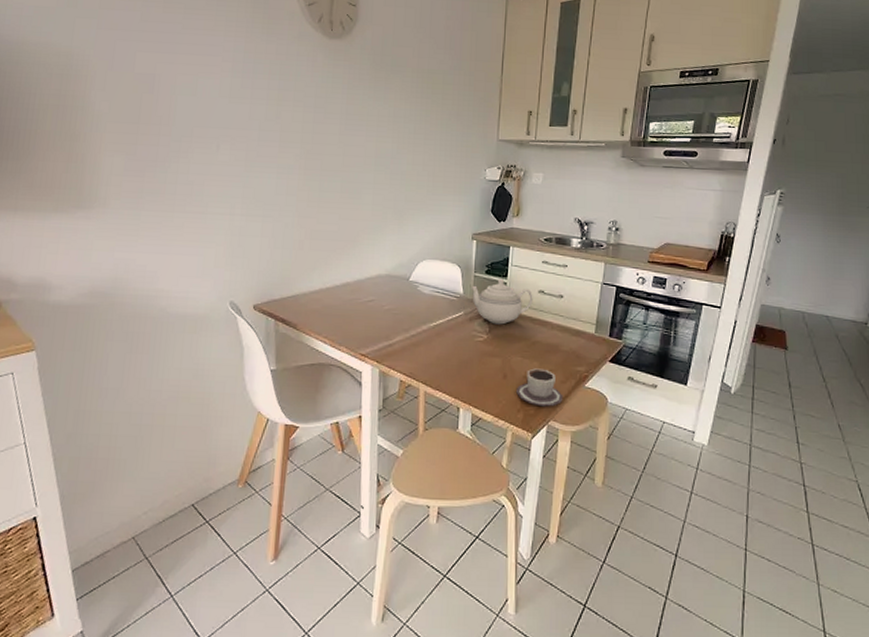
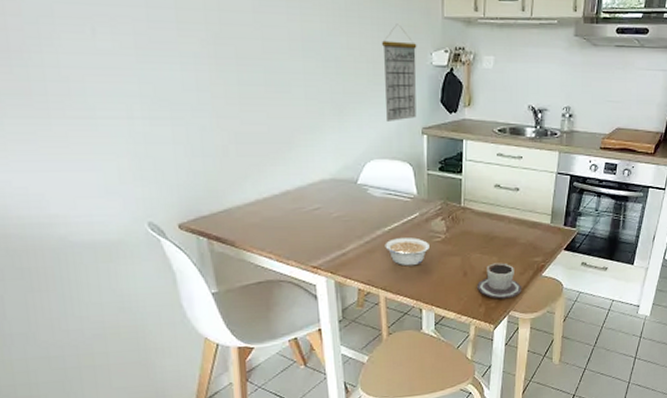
legume: none [429,334,471,363] -> present [385,238,429,266]
calendar: none [440,145,473,227] -> present [382,24,417,121]
teapot: present [471,278,533,325] -> none [425,174,489,223]

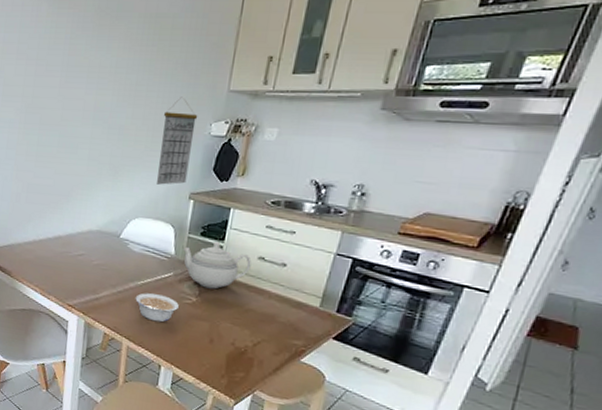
teapot: none [425,174,489,223] -> present [183,241,252,289]
cup: present [477,263,522,299] -> none [222,336,274,377]

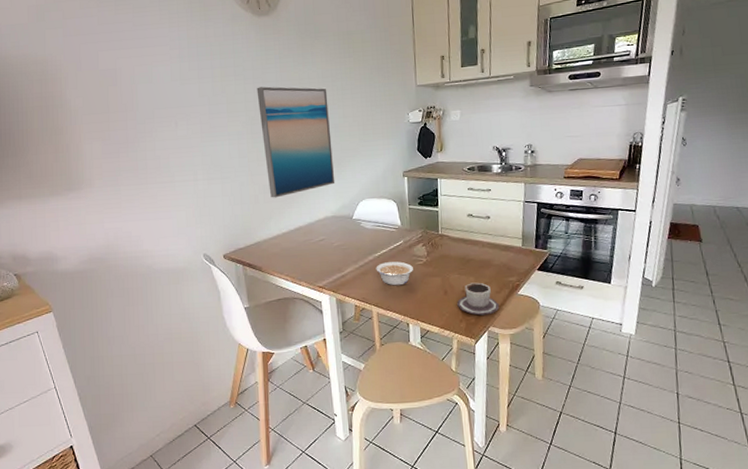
wall art: none [33,70,119,200] -> present [256,86,335,198]
calendar: present [156,96,198,185] -> none [369,95,398,169]
teapot: present [183,241,252,289] -> none [407,207,463,249]
cup: none [222,336,274,377] -> present [457,282,500,316]

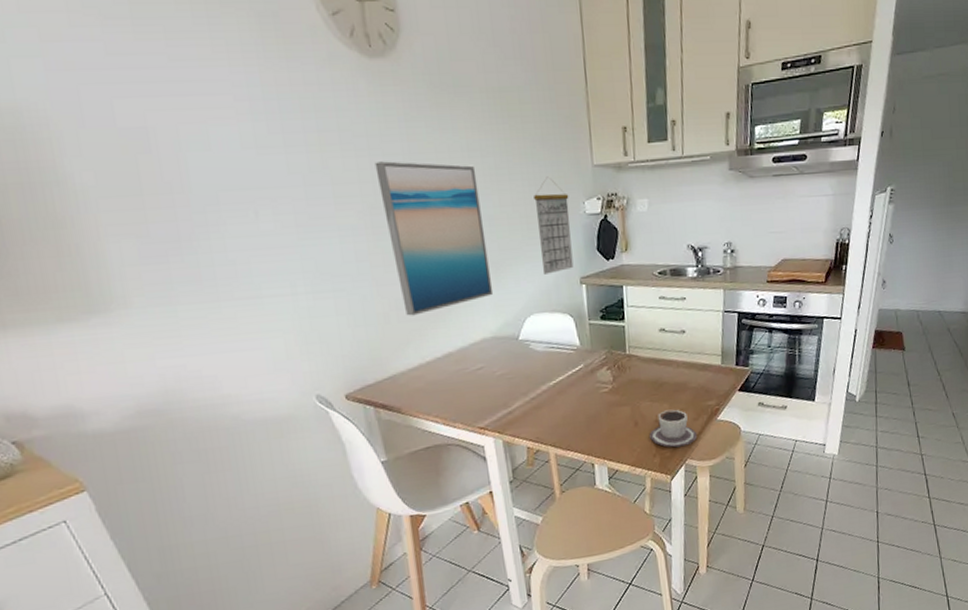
calendar: none [369,95,398,169] -> present [534,176,574,274]
legume: present [376,261,413,286] -> none [551,390,597,421]

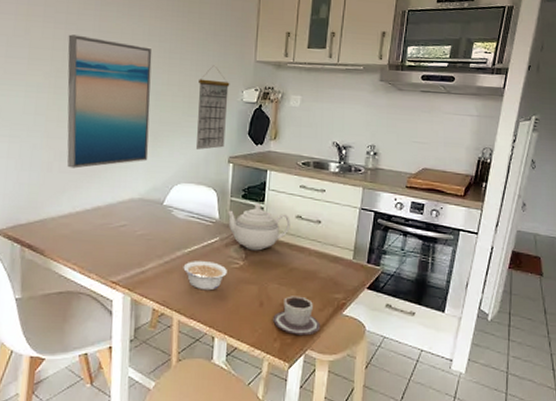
legume: none [551,390,597,421] -> present [183,261,227,291]
teapot: none [587,322,655,372] -> present [227,203,290,251]

